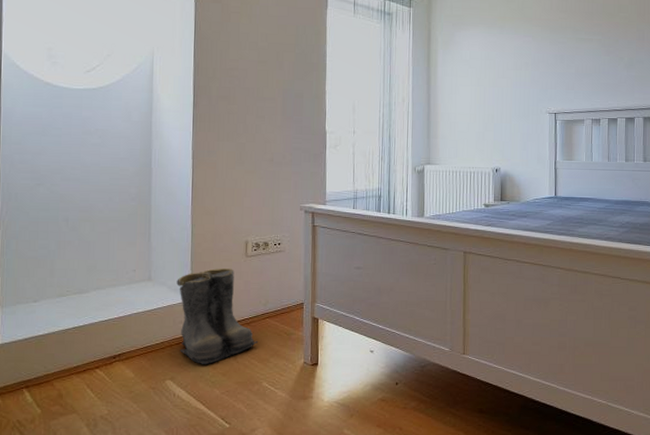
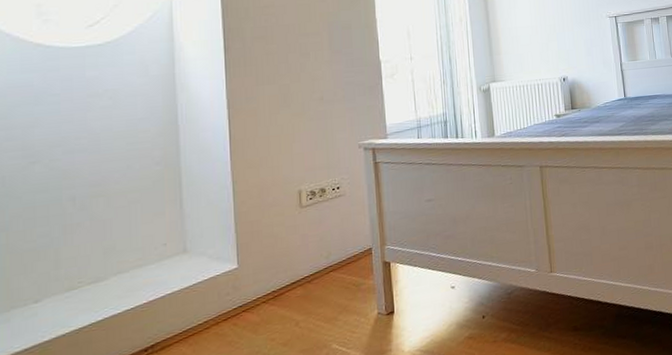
boots: present [176,268,258,365] -> none [219,223,323,339]

